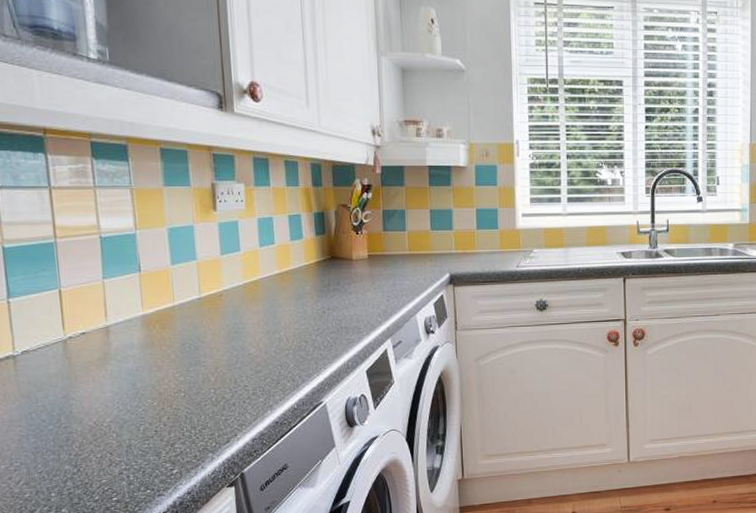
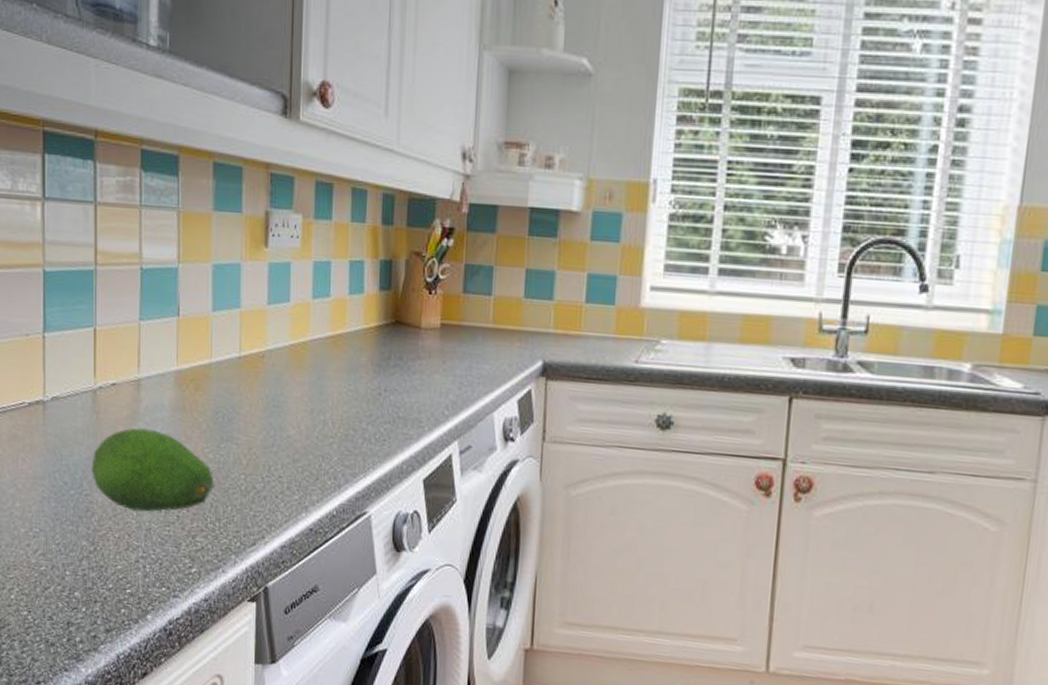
fruit: none [68,364,187,433] -> present [91,427,214,512]

